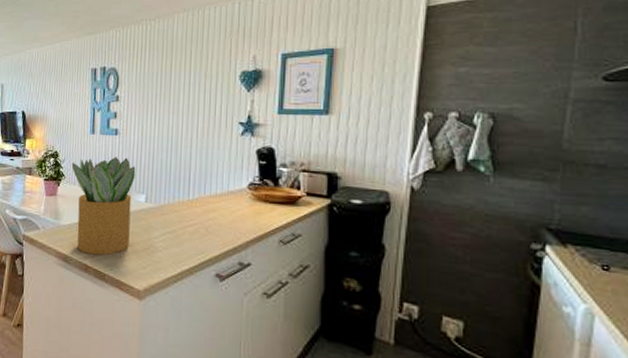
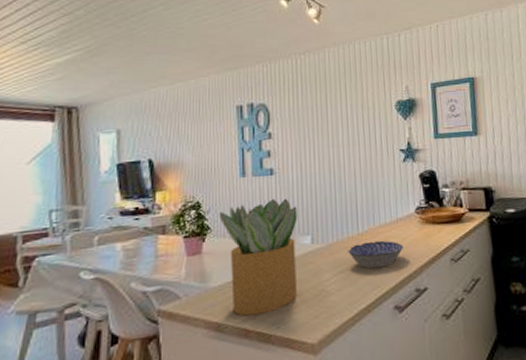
bowl: none [176,209,232,236] -> present [346,240,404,269]

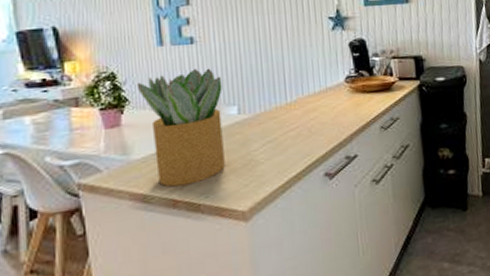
bowl: present [346,240,404,269] -> none [275,109,334,138]

